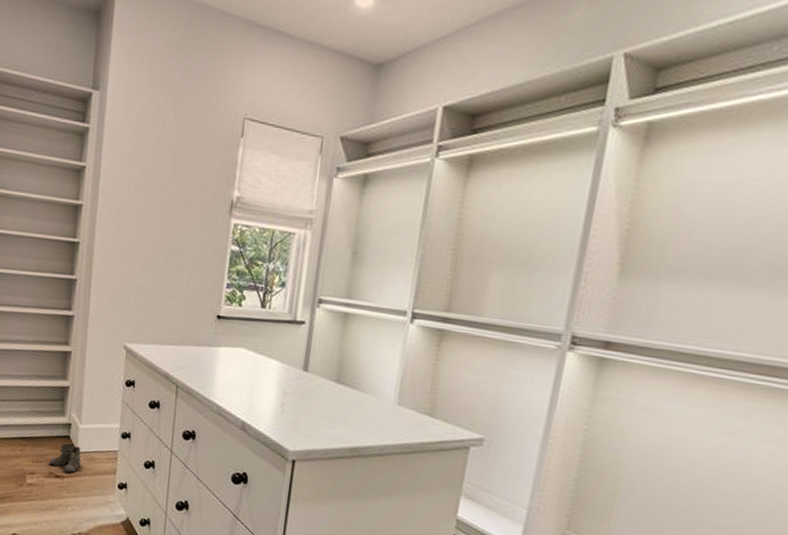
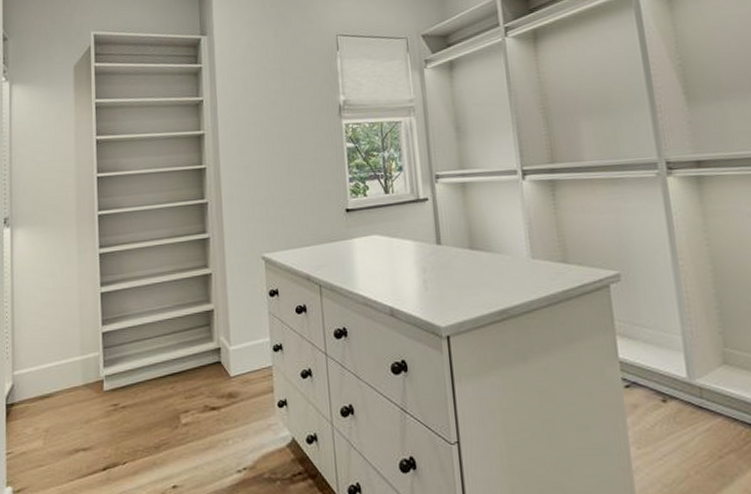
boots: present [49,443,81,474] -> none [203,368,236,403]

